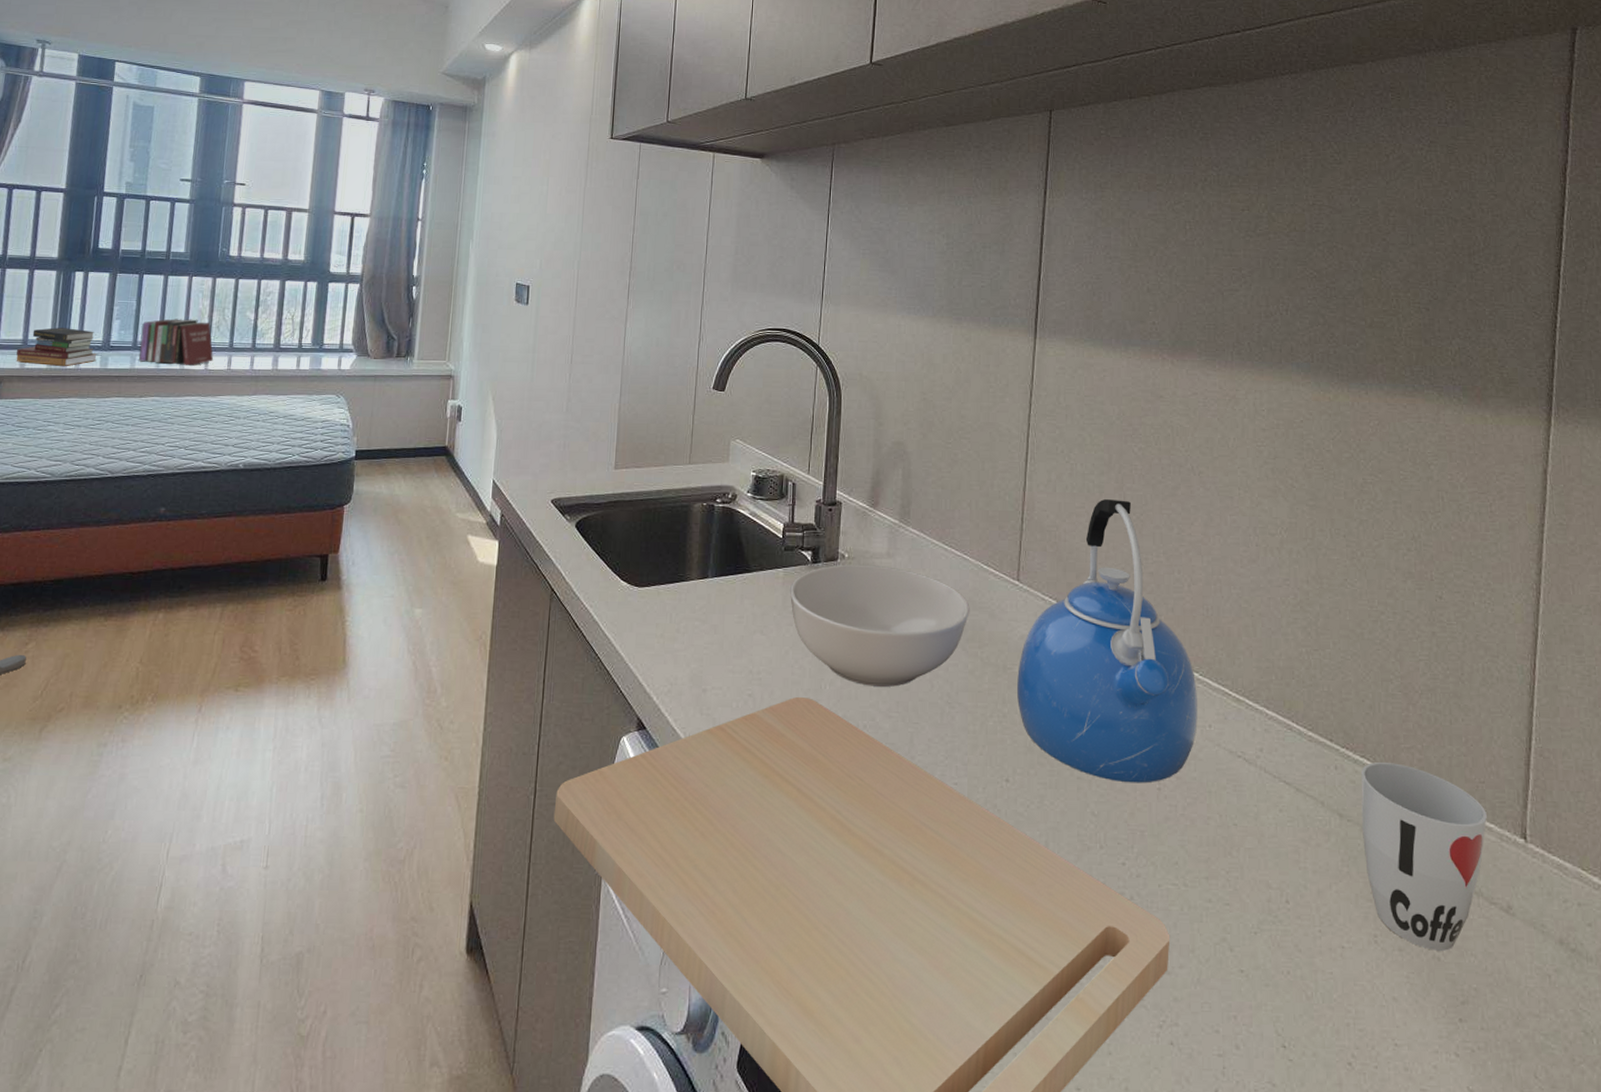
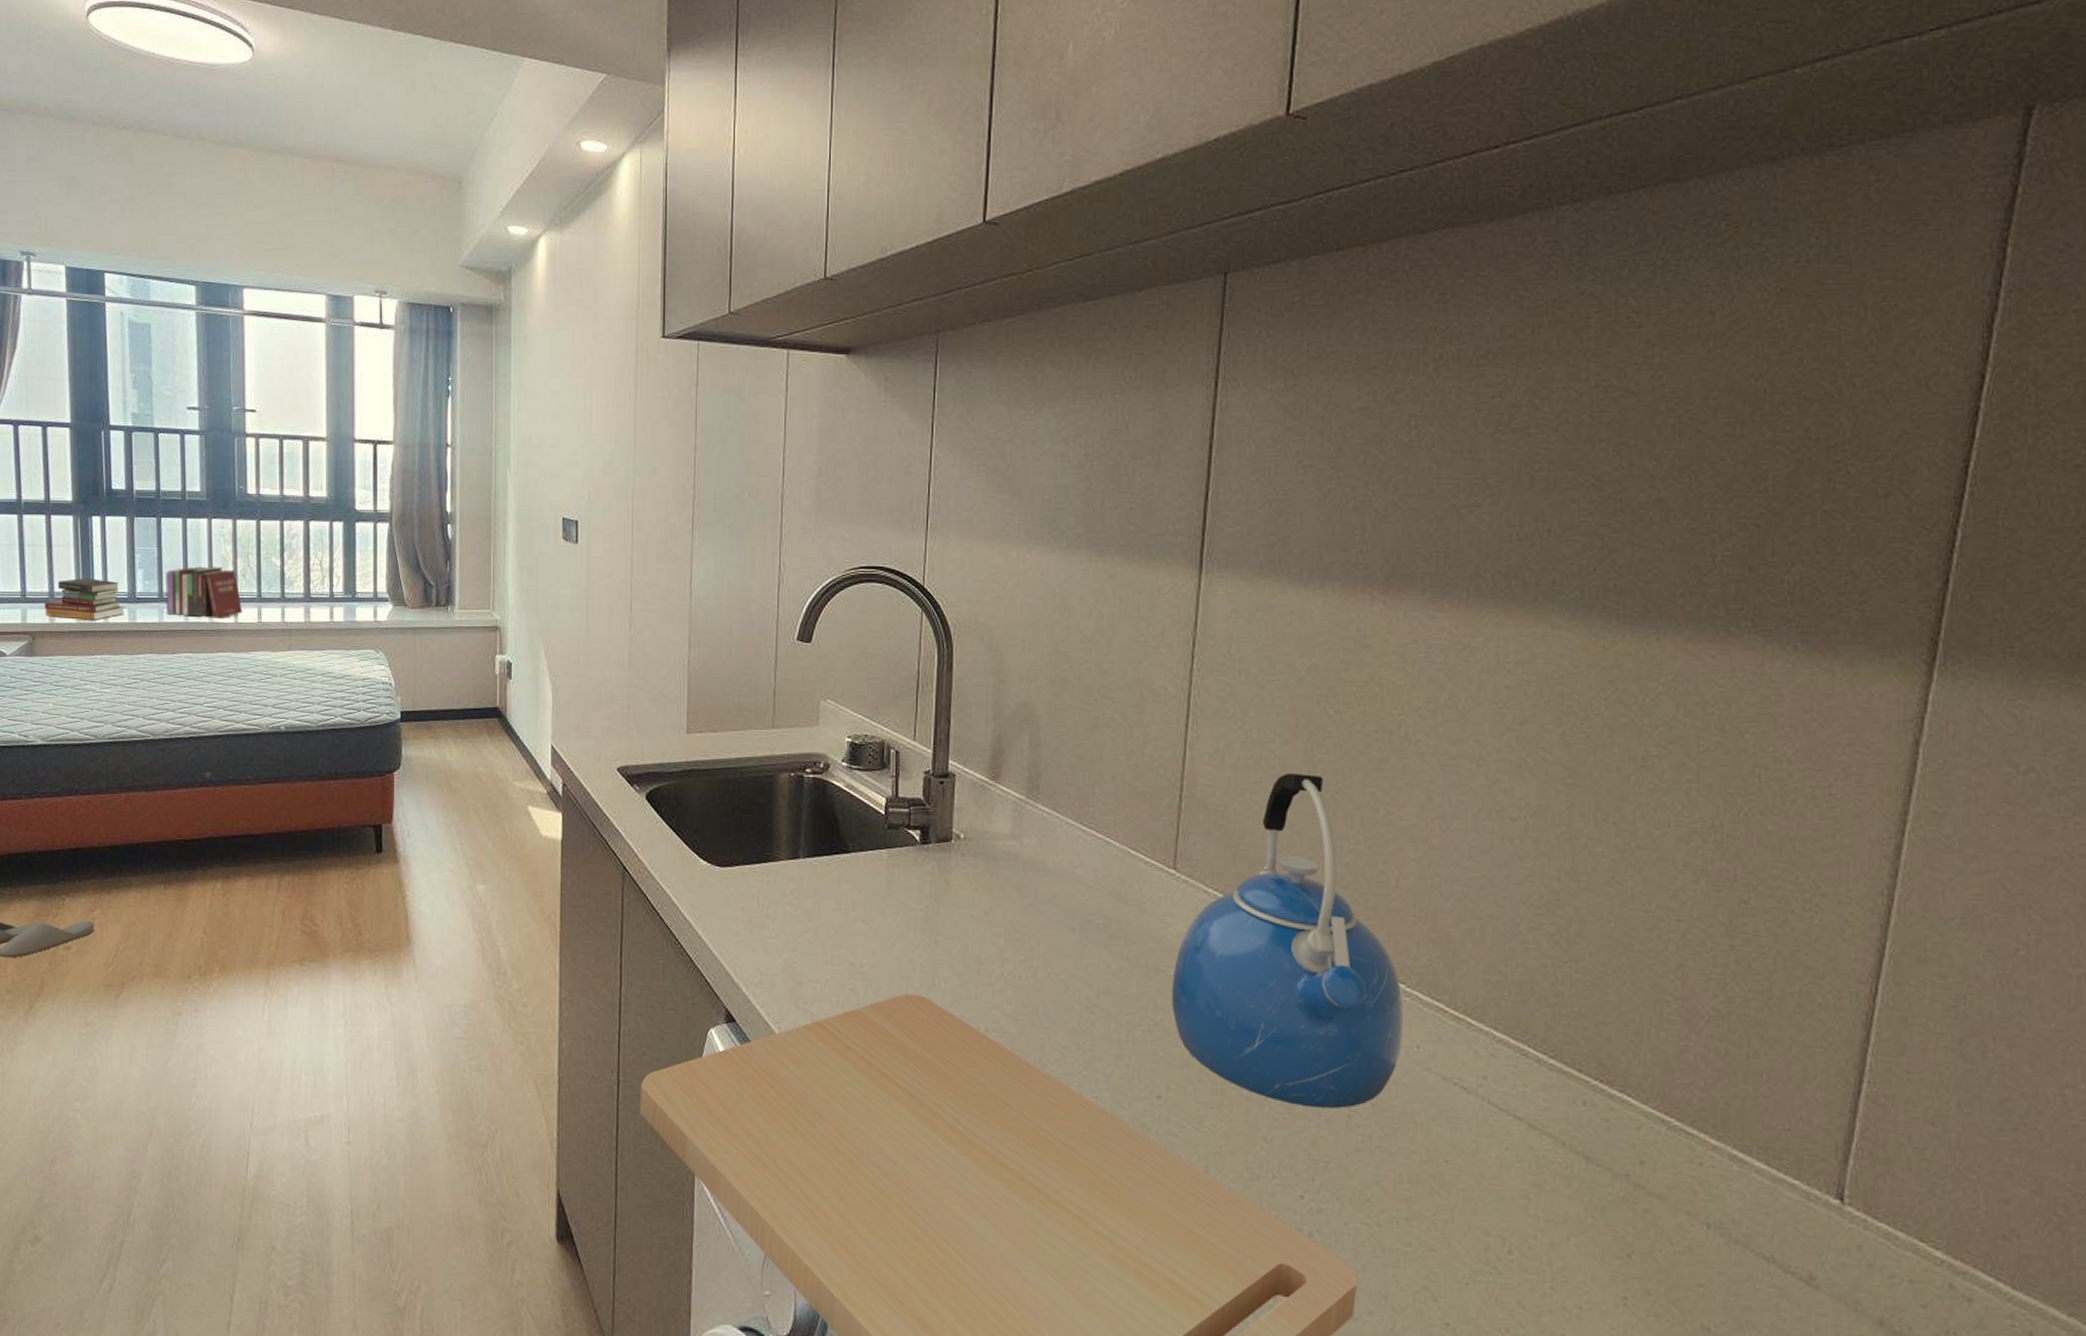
bowl: present [789,564,970,687] -> none [894,846,1114,987]
cup: present [1360,761,1487,951] -> none [1614,1098,1790,1322]

